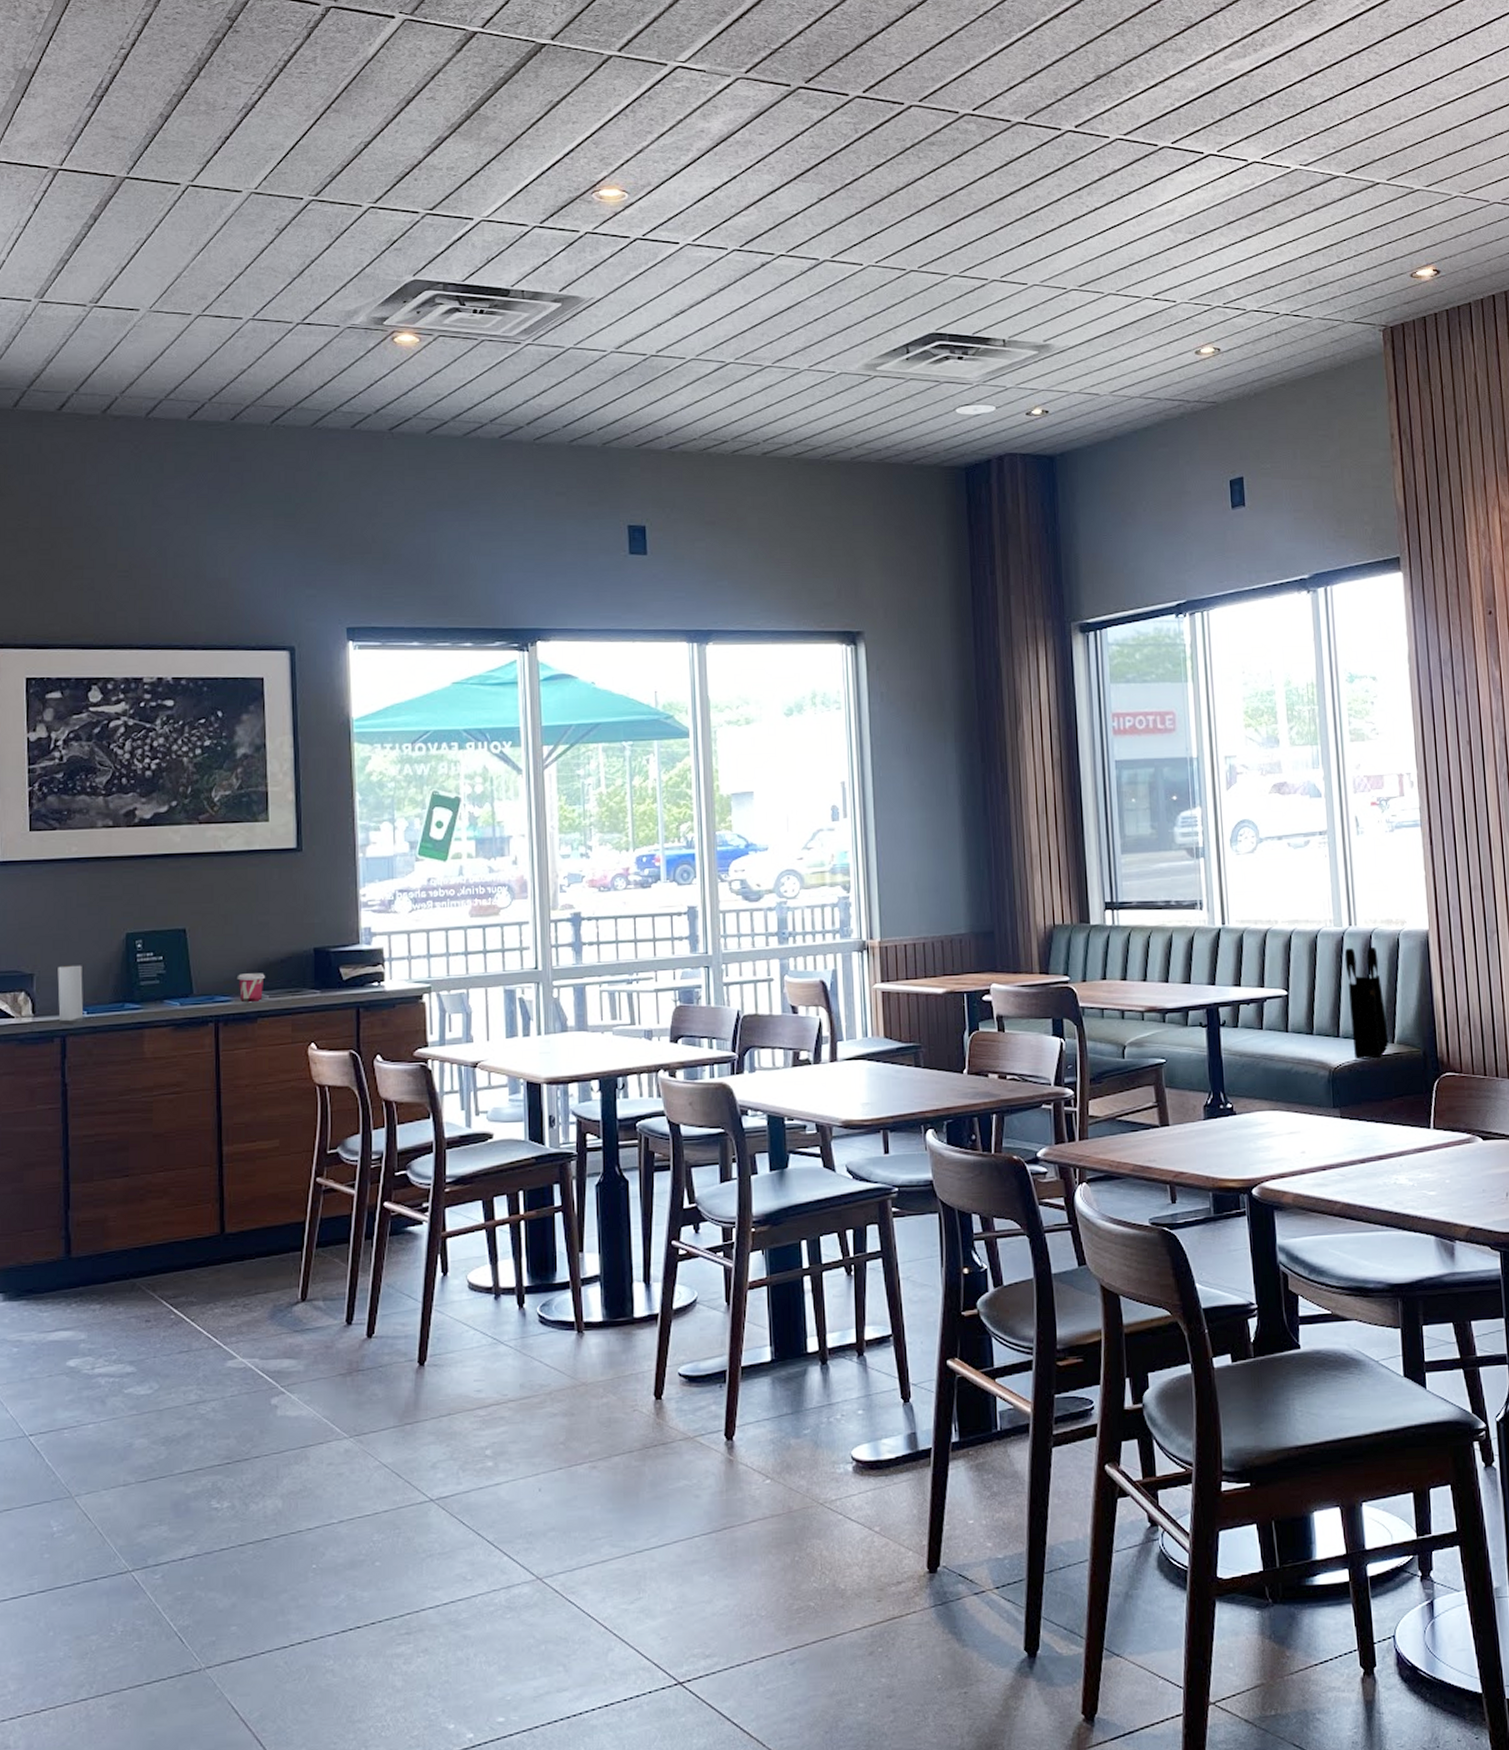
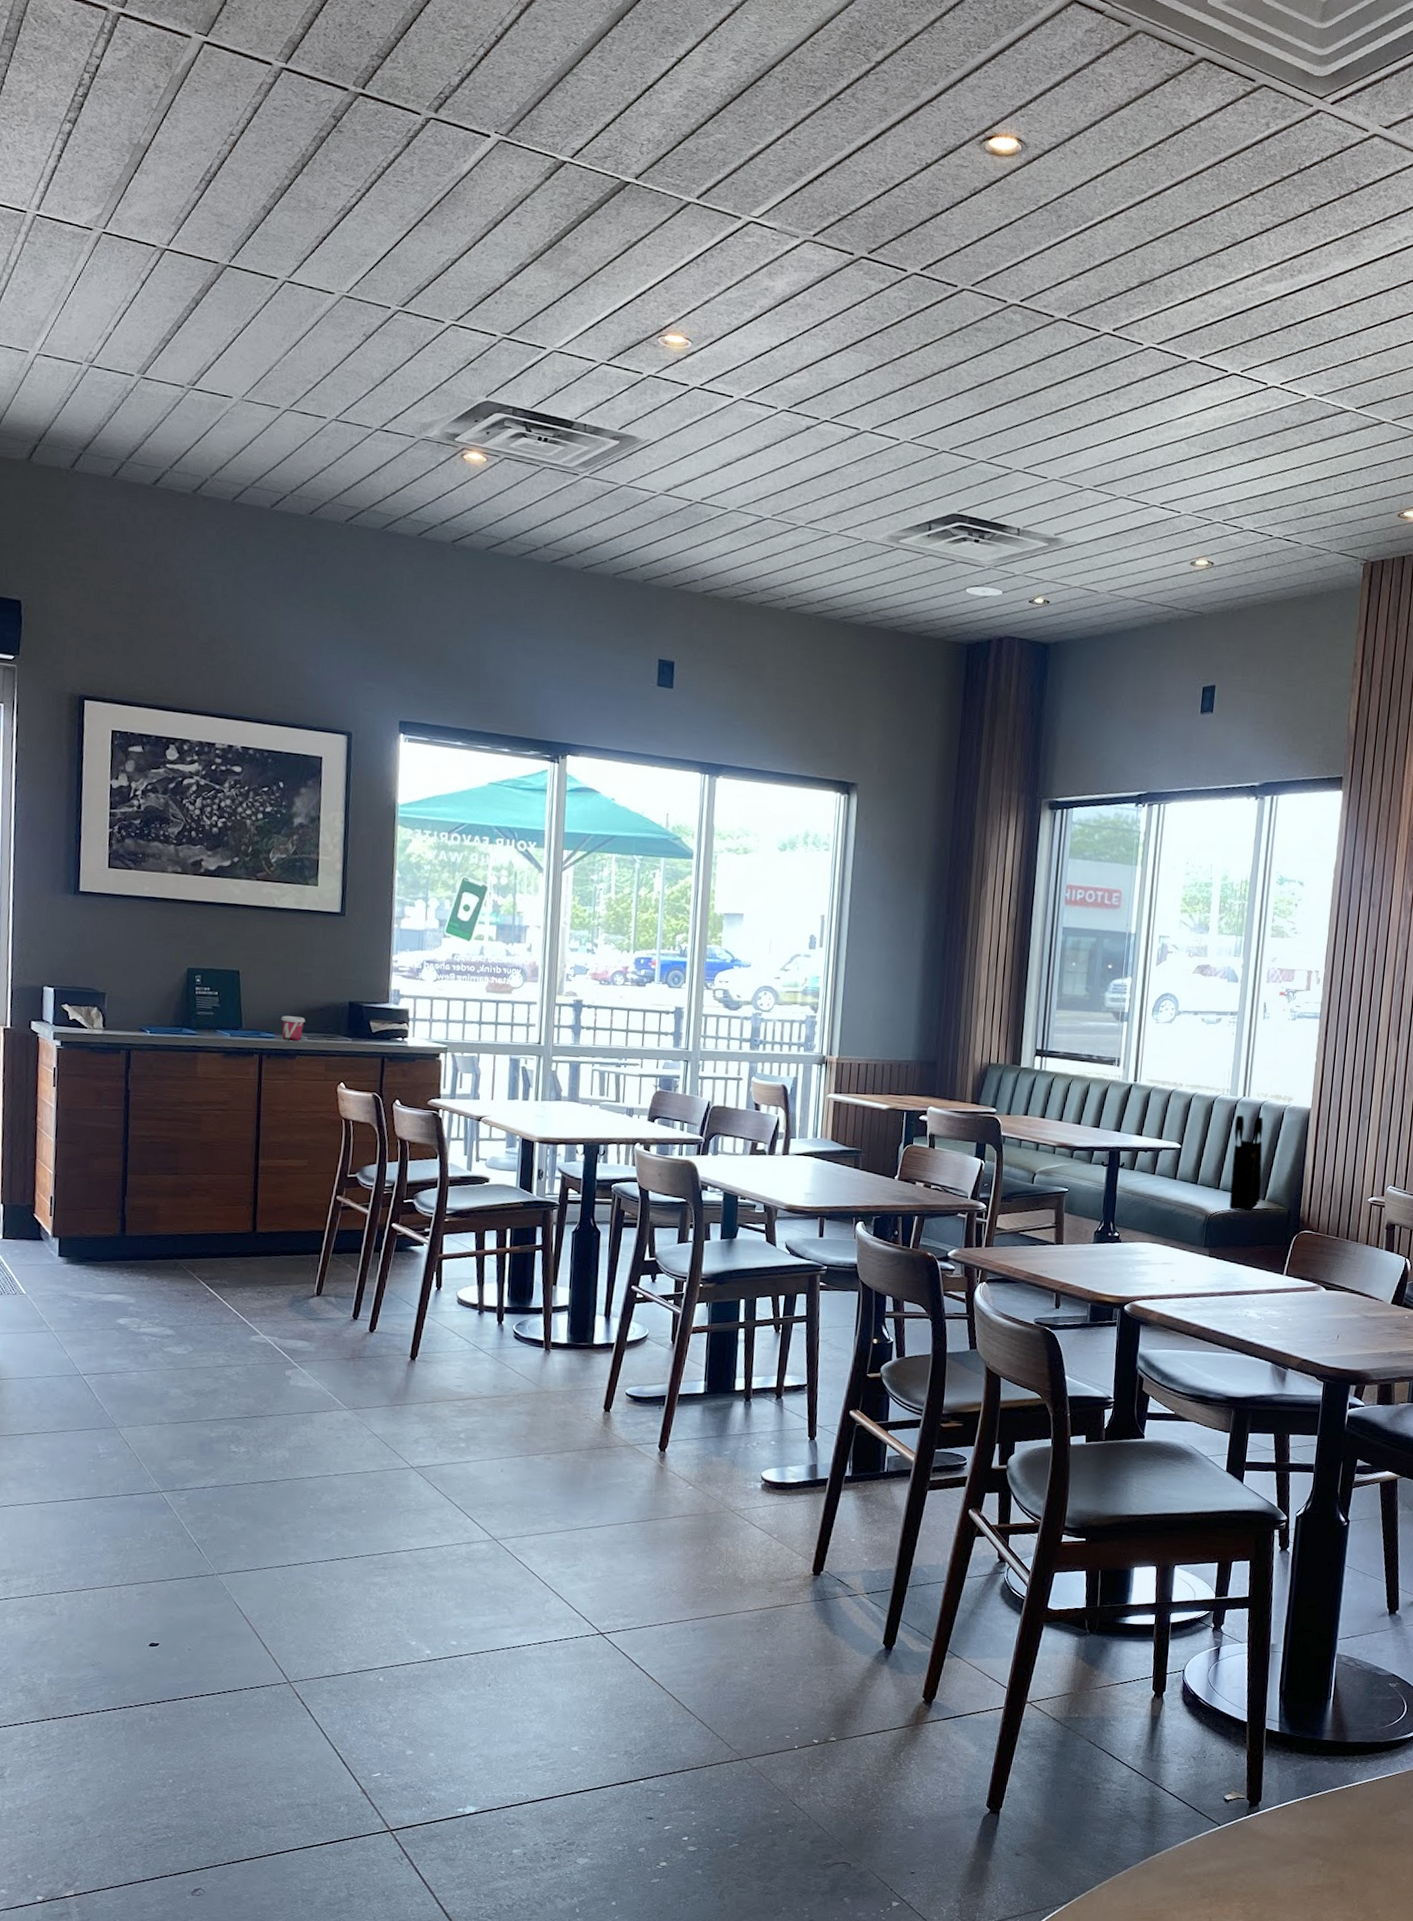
paper towel roll: present [57,965,84,1025] -> none [125,989,148,1041]

